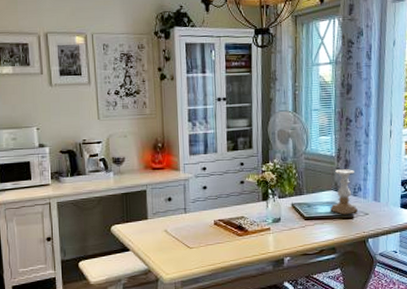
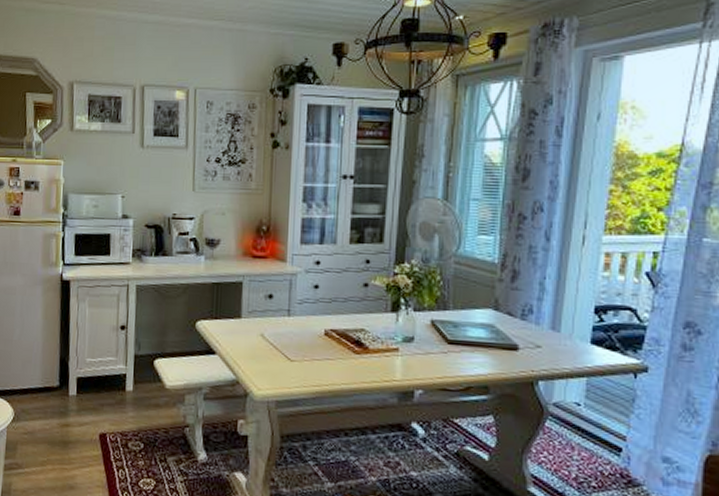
candle holder: present [330,169,358,215] -> none [485,282,525,344]

